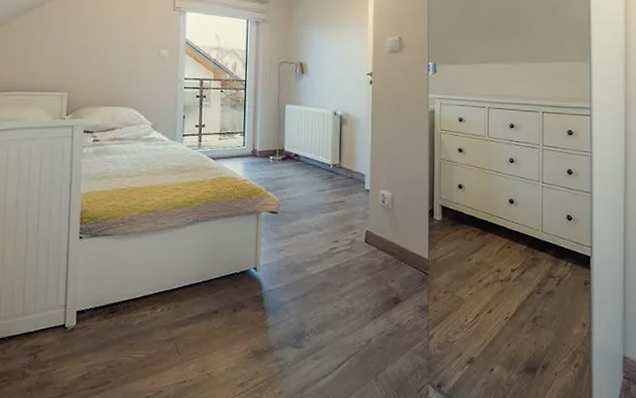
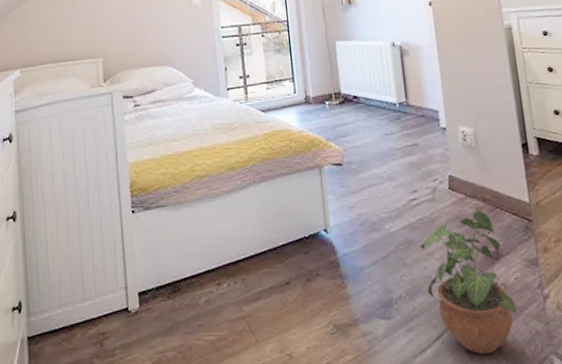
potted plant: none [334,262,405,381] -> present [419,211,517,354]

